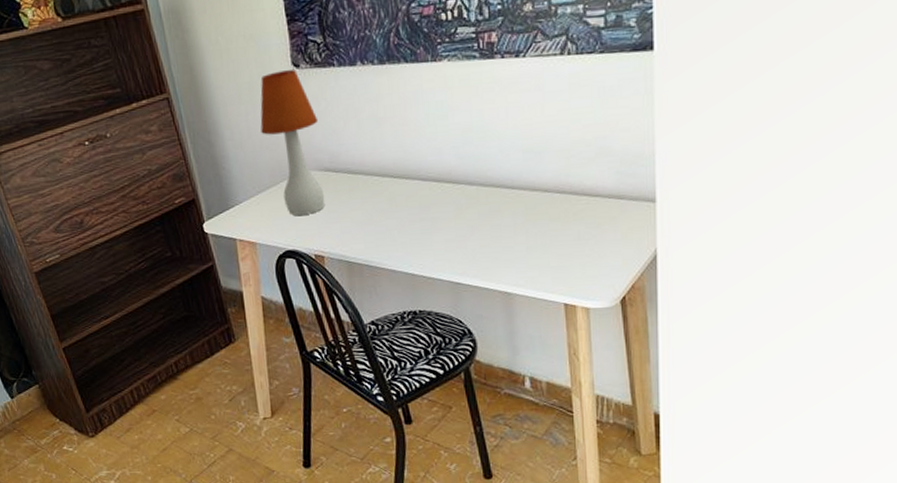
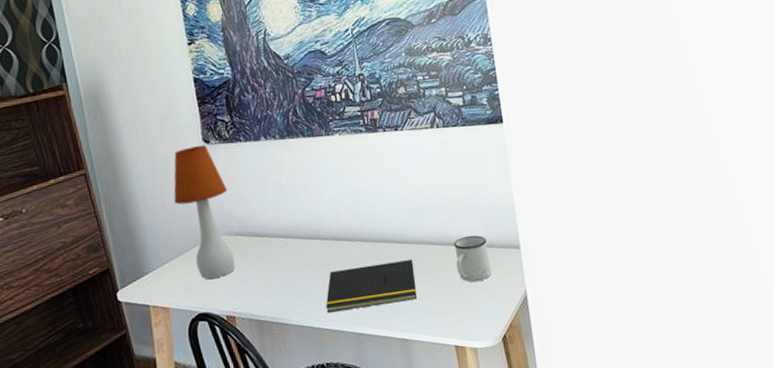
notepad: none [421,208,526,258] -> present [325,259,417,312]
mug: none [575,183,617,237] -> present [454,235,492,283]

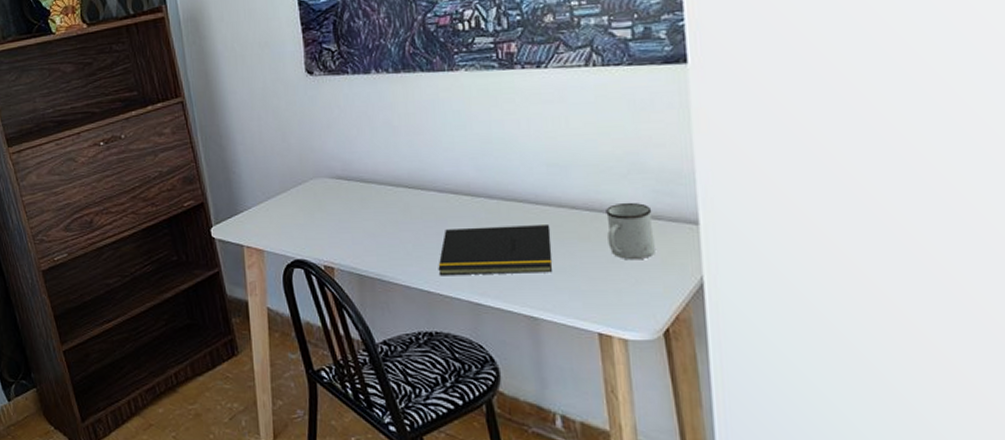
table lamp: present [173,145,235,279] -> none [272,77,336,223]

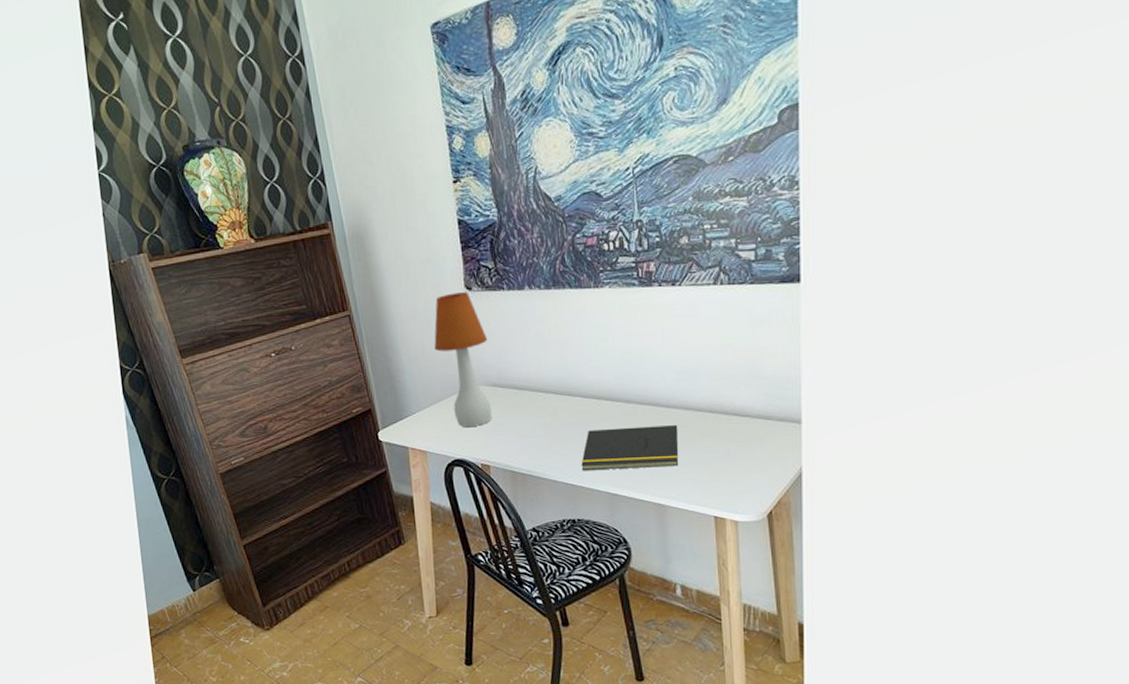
table lamp: none [272,77,336,223] -> present [434,292,492,427]
mug: present [606,202,655,260] -> none [725,404,764,455]

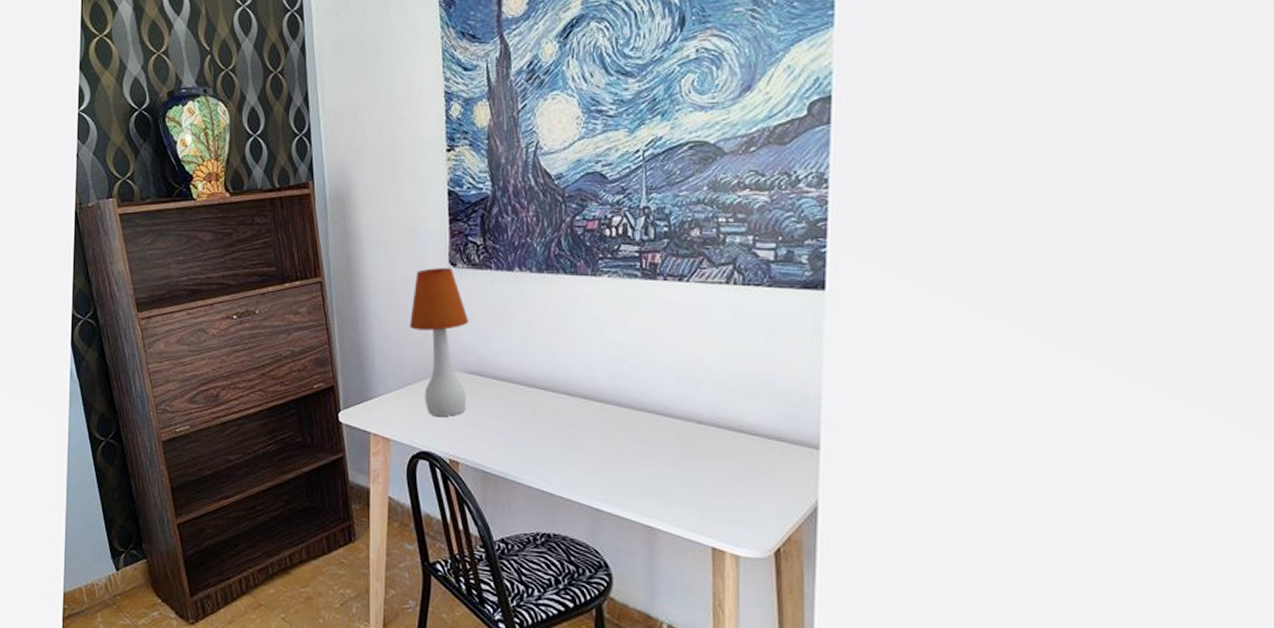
notepad: present [581,425,679,470] -> none [562,433,676,485]

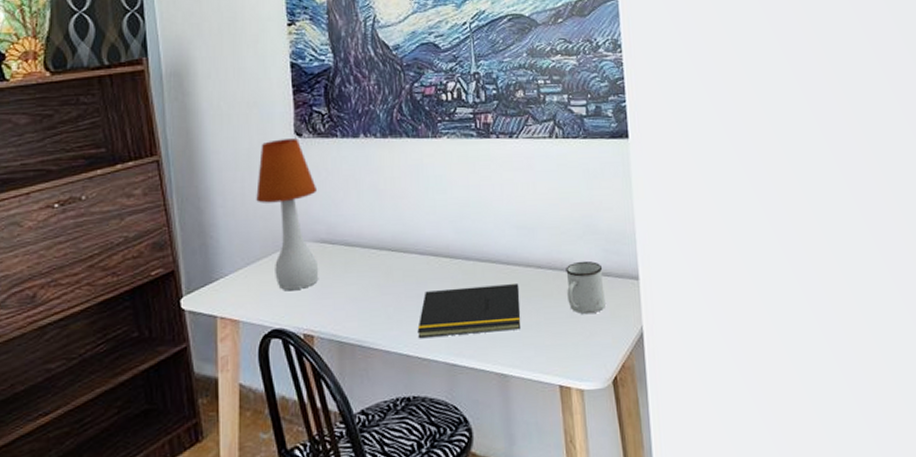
notepad: none [562,433,676,485] -> present [417,284,521,338]
mug: none [730,421,776,480] -> present [566,261,605,315]

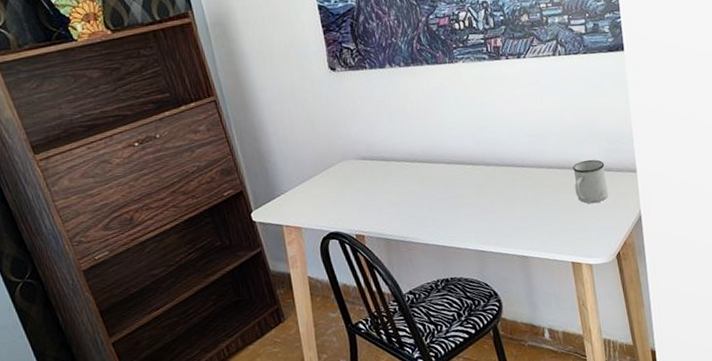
table lamp: present [256,139,319,290] -> none [301,73,363,201]
notepad: present [417,284,521,338] -> none [450,182,537,231]

